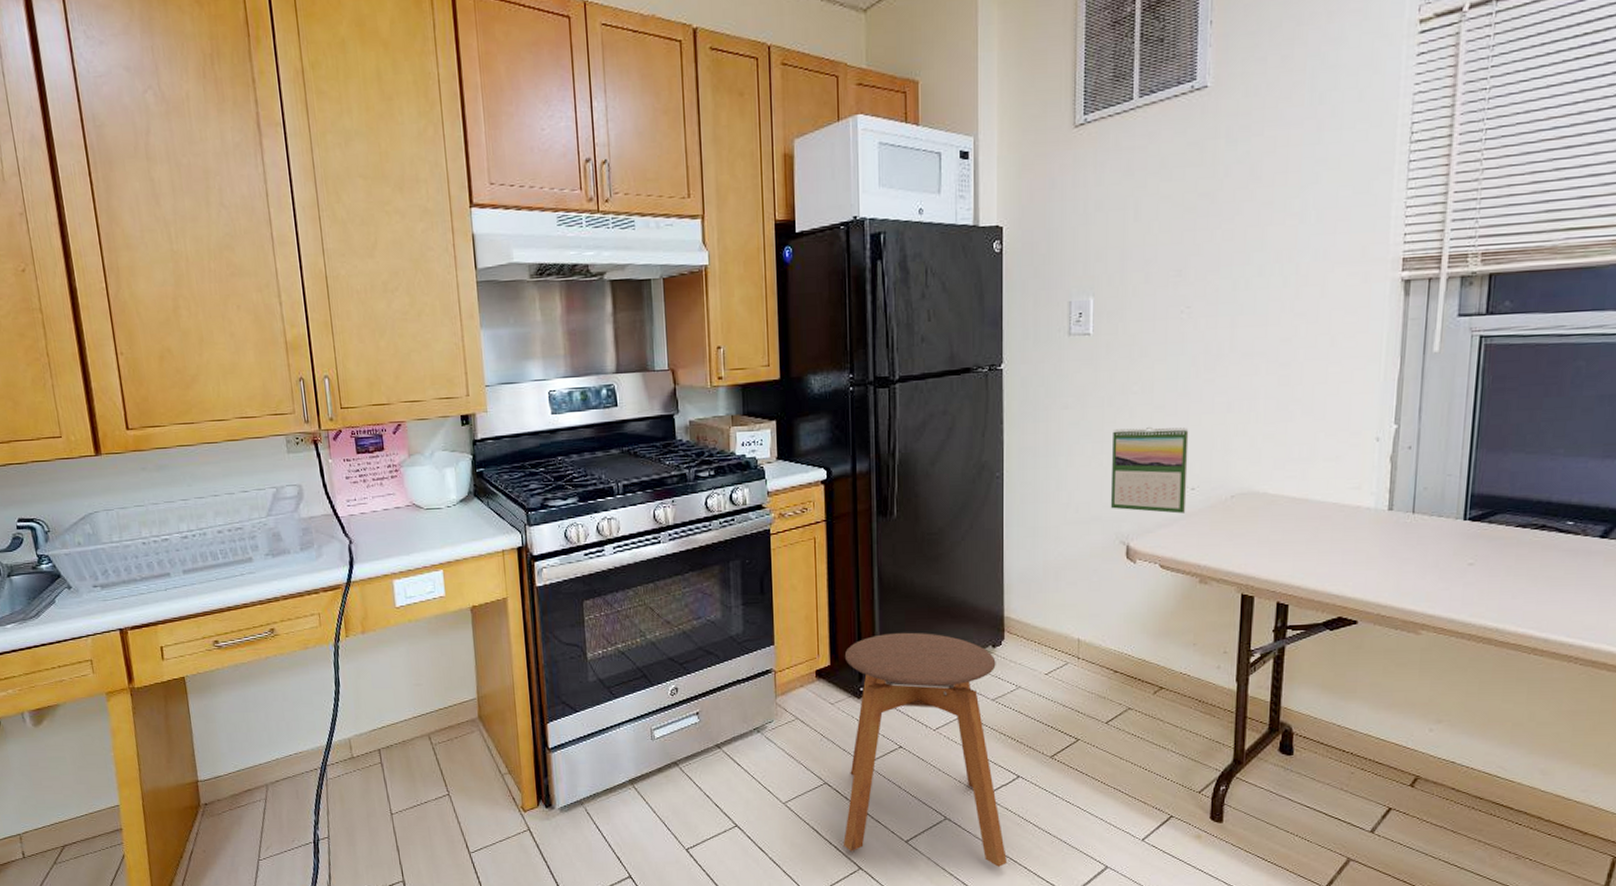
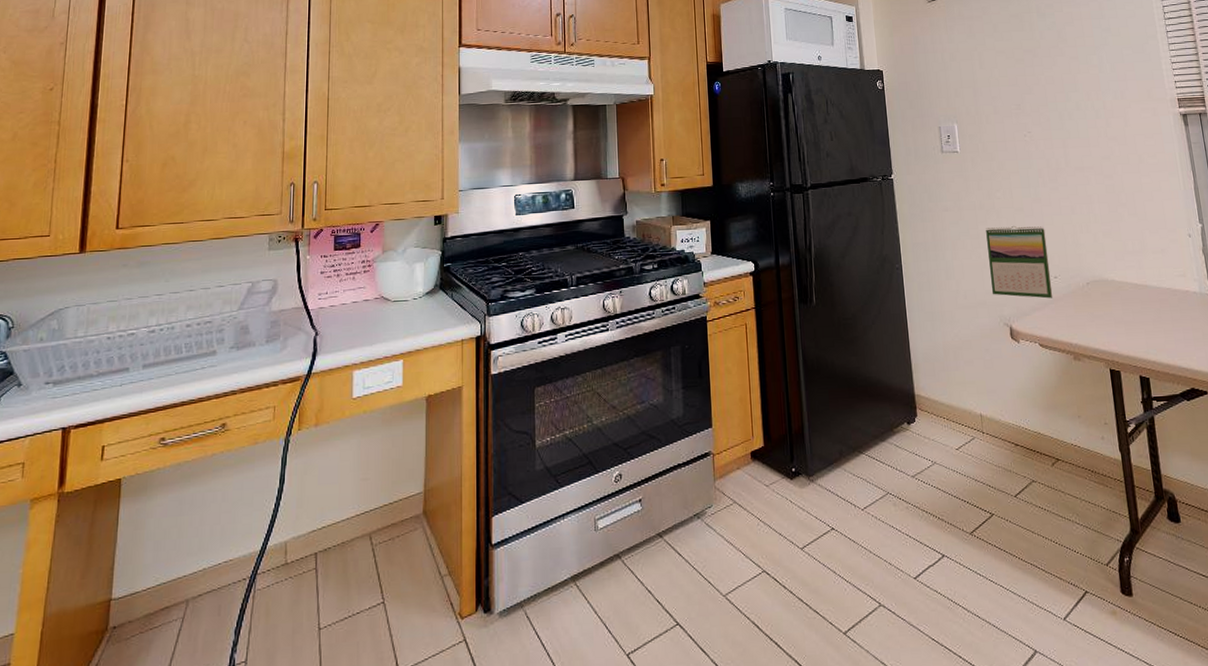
stool: present [843,632,1007,867] -> none [776,411,942,657]

